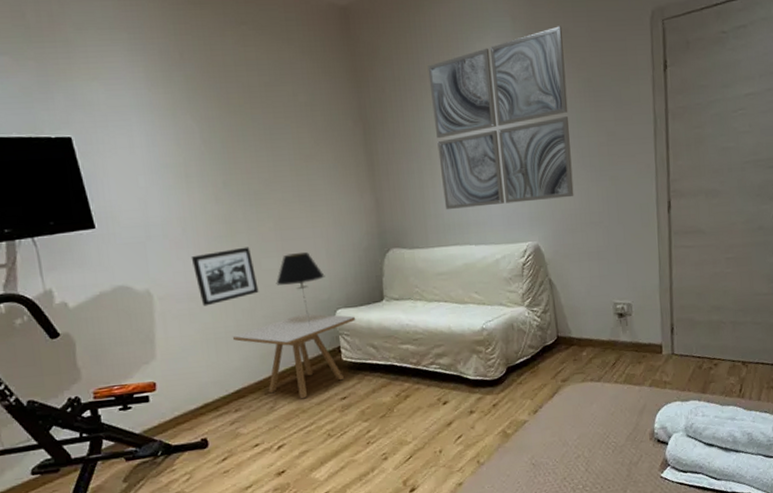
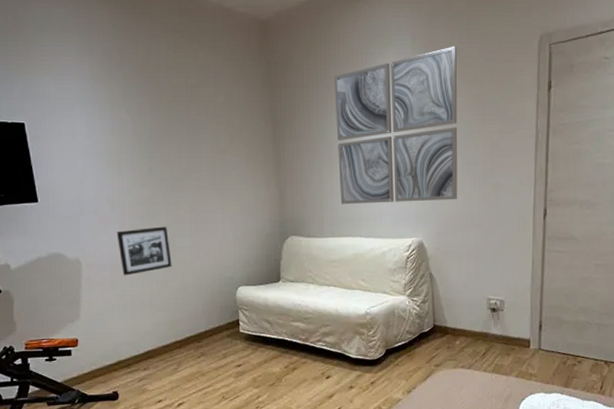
side table: present [232,313,356,399] -> none [146,288,255,364]
table lamp: present [276,251,325,322] -> none [187,233,230,296]

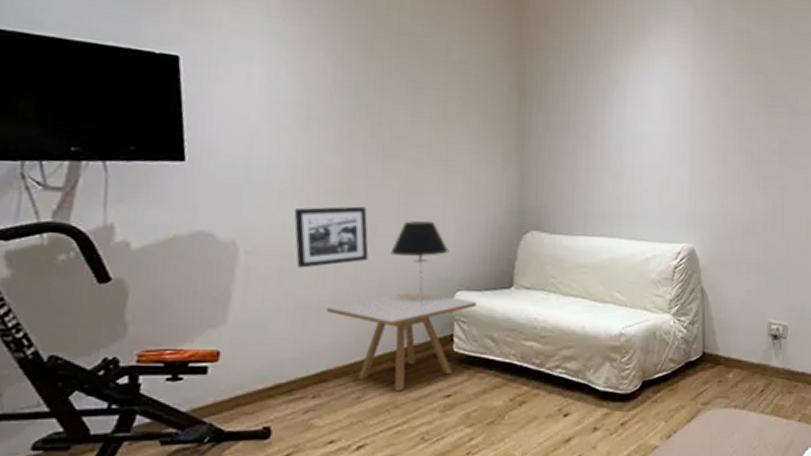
side table: none [146,288,255,364] -> present [326,290,477,392]
table lamp: none [187,233,230,296] -> present [390,220,449,301]
wall art: present [334,46,458,204] -> none [597,25,745,202]

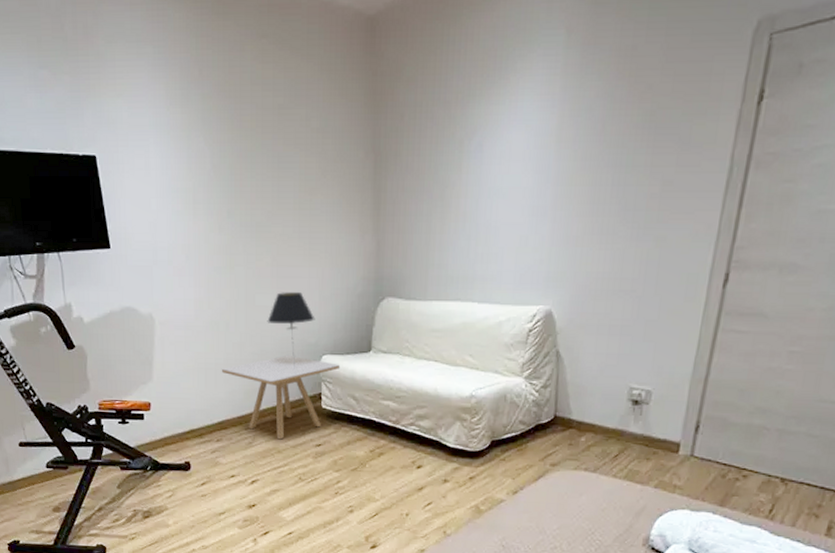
picture frame: present [294,206,369,268] -> none [191,280,250,336]

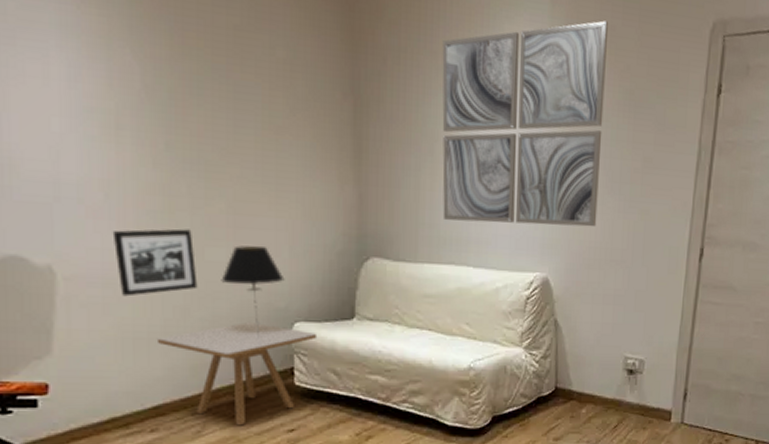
picture frame: none [191,280,250,336] -> present [112,228,198,297]
wall art: none [451,41,630,260] -> present [442,20,609,227]

